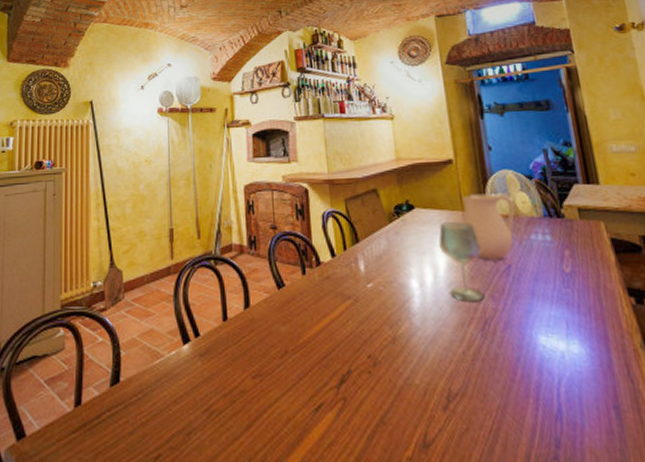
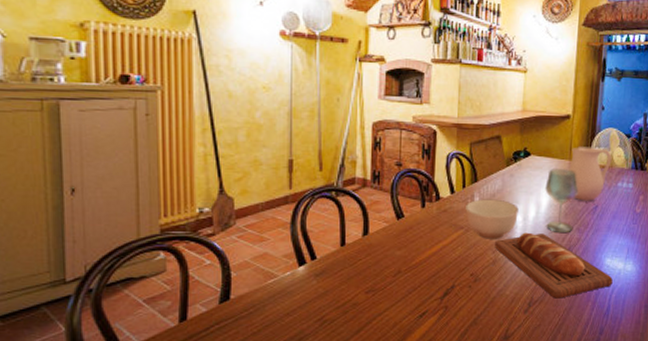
bowl: none [350,261,413,311] -> present [465,199,519,239]
bread loaf: none [391,302,557,392] -> present [495,232,613,299]

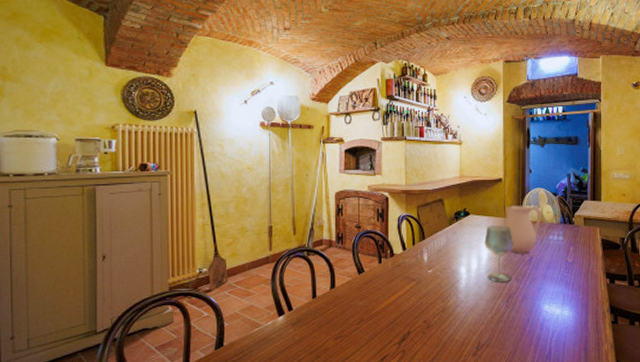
bowl: present [465,199,519,239] -> none [416,254,462,290]
bread loaf: present [495,232,613,299] -> none [443,283,552,343]

